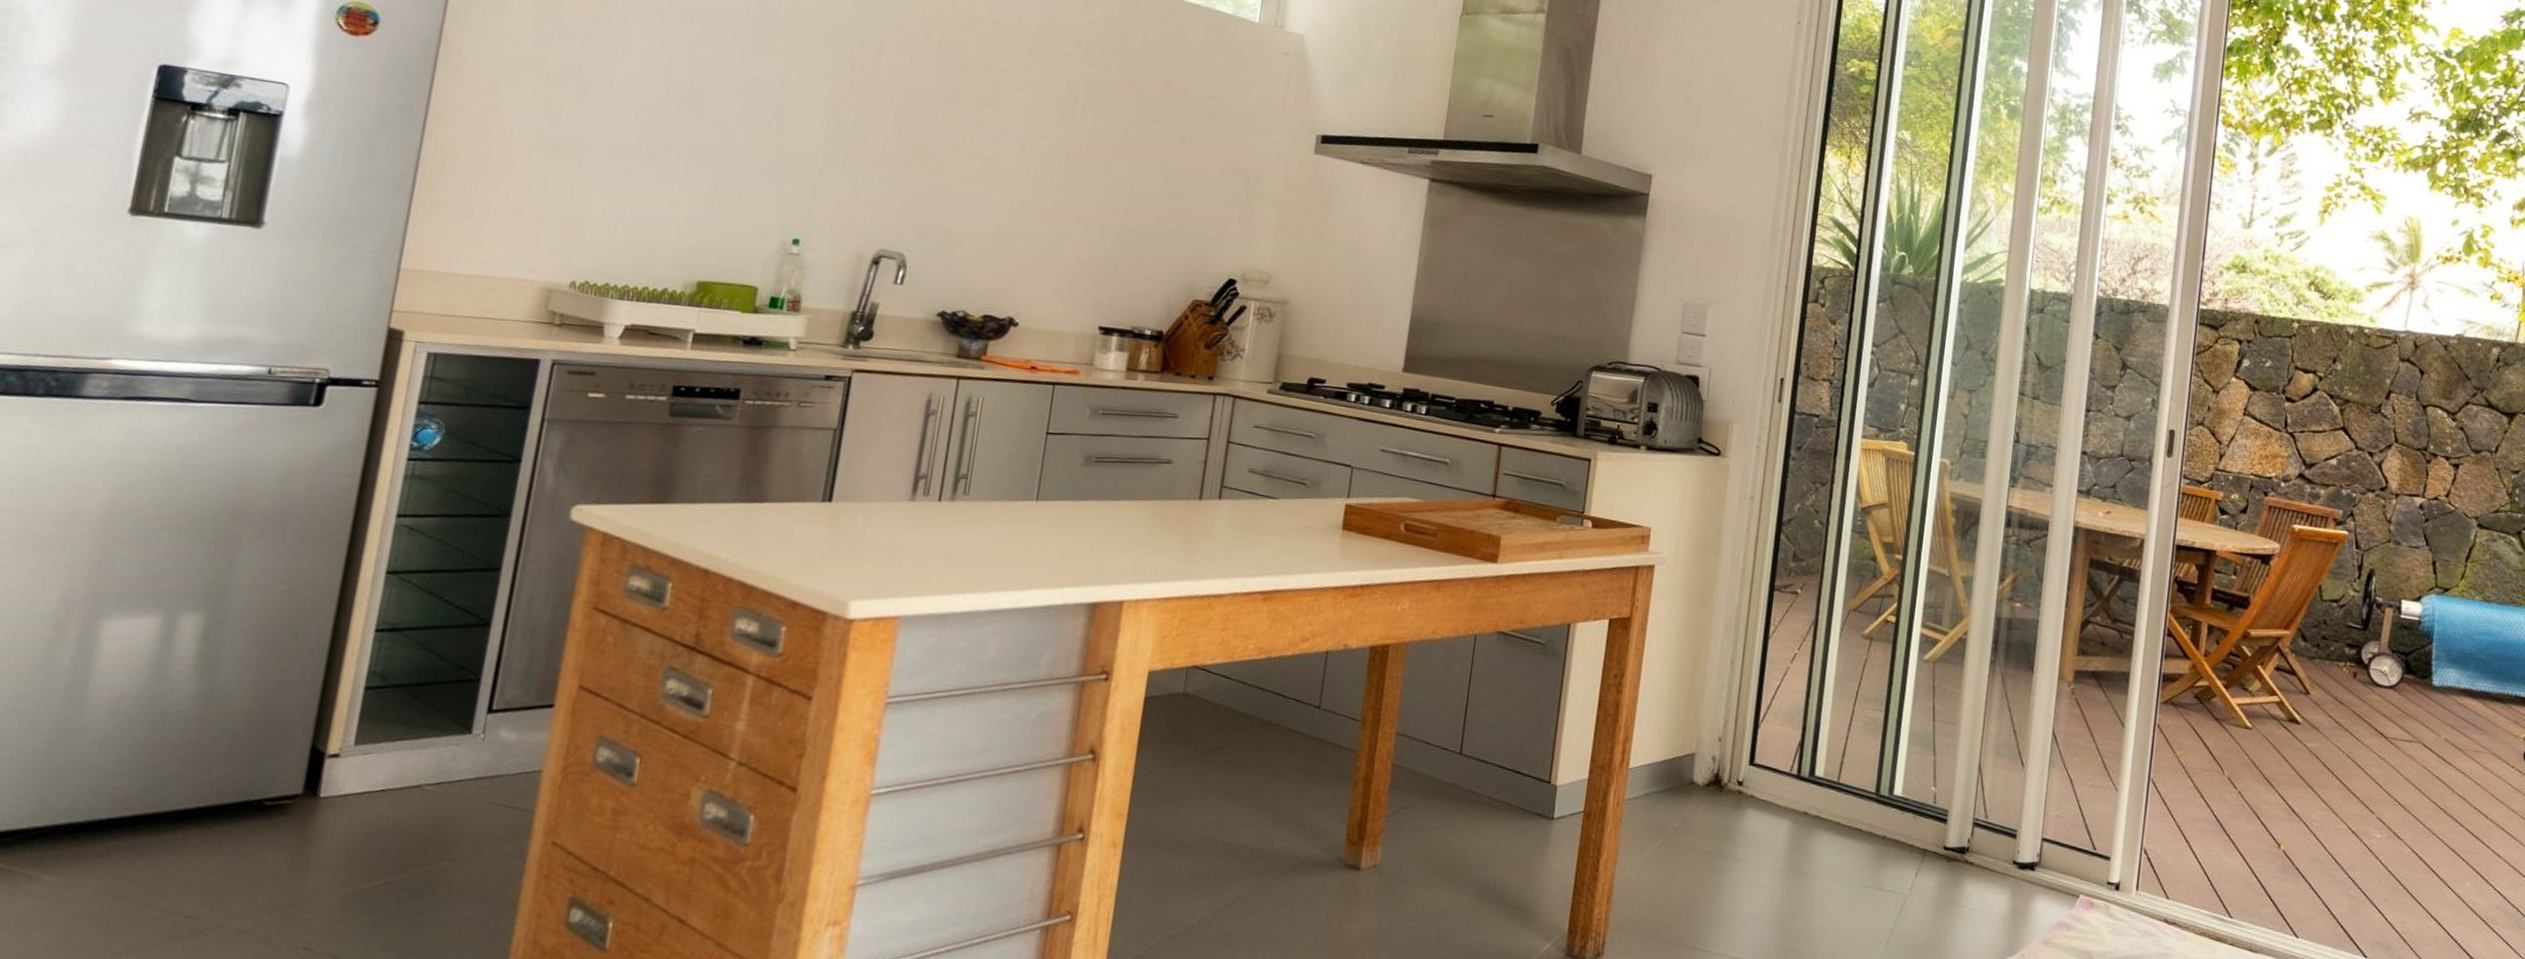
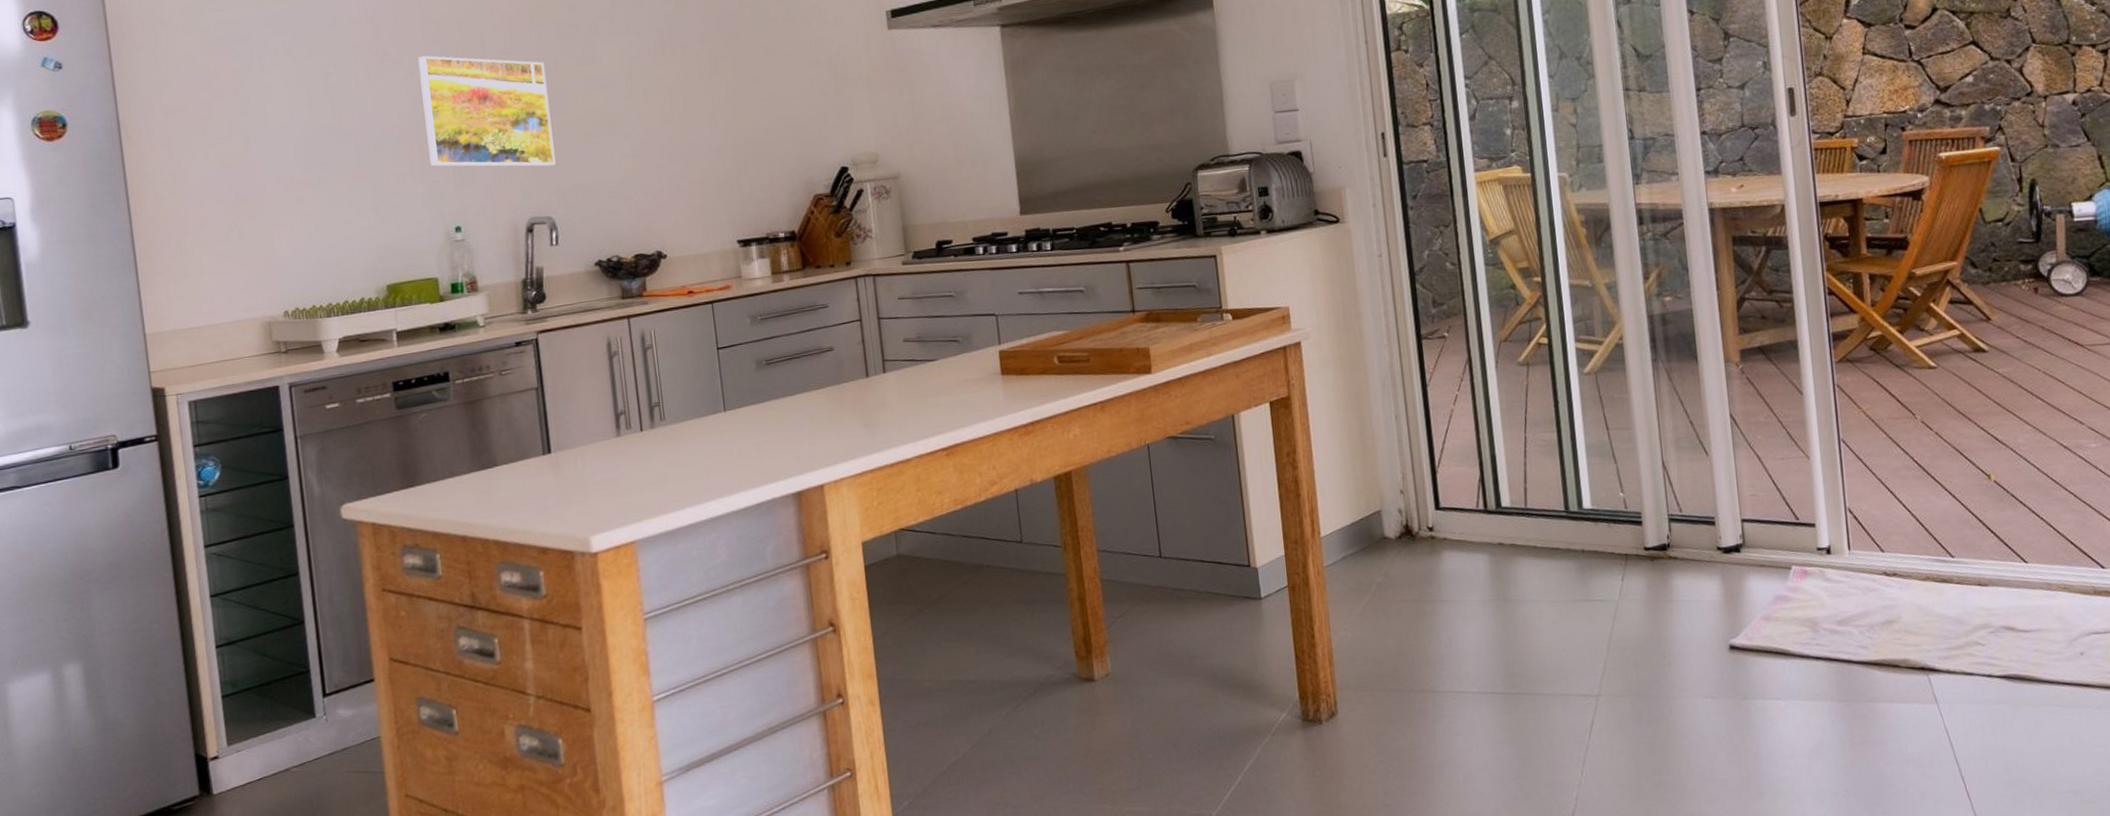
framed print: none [784,53,941,202] -> present [418,55,556,167]

